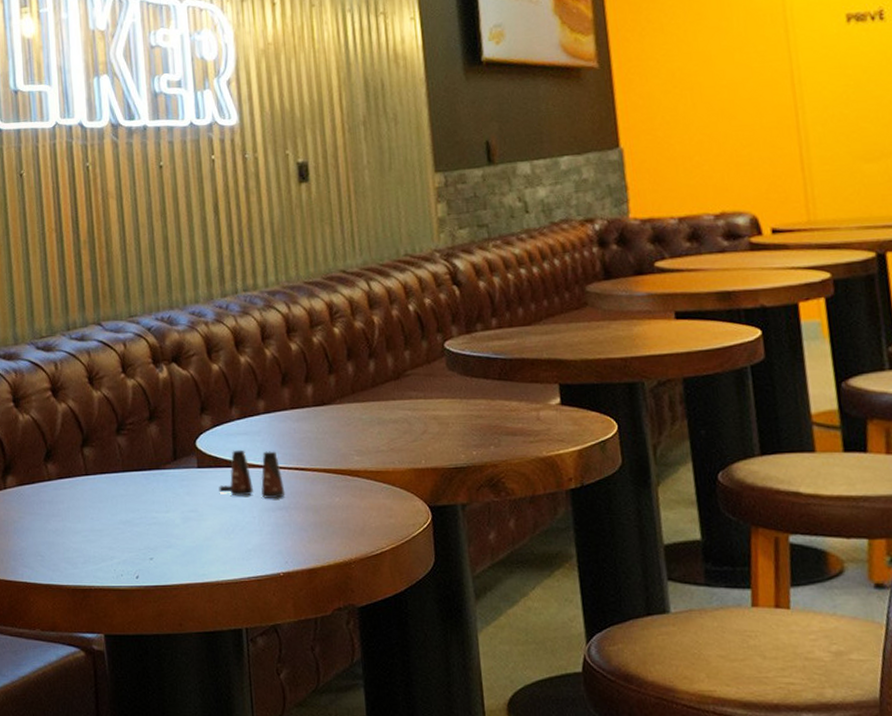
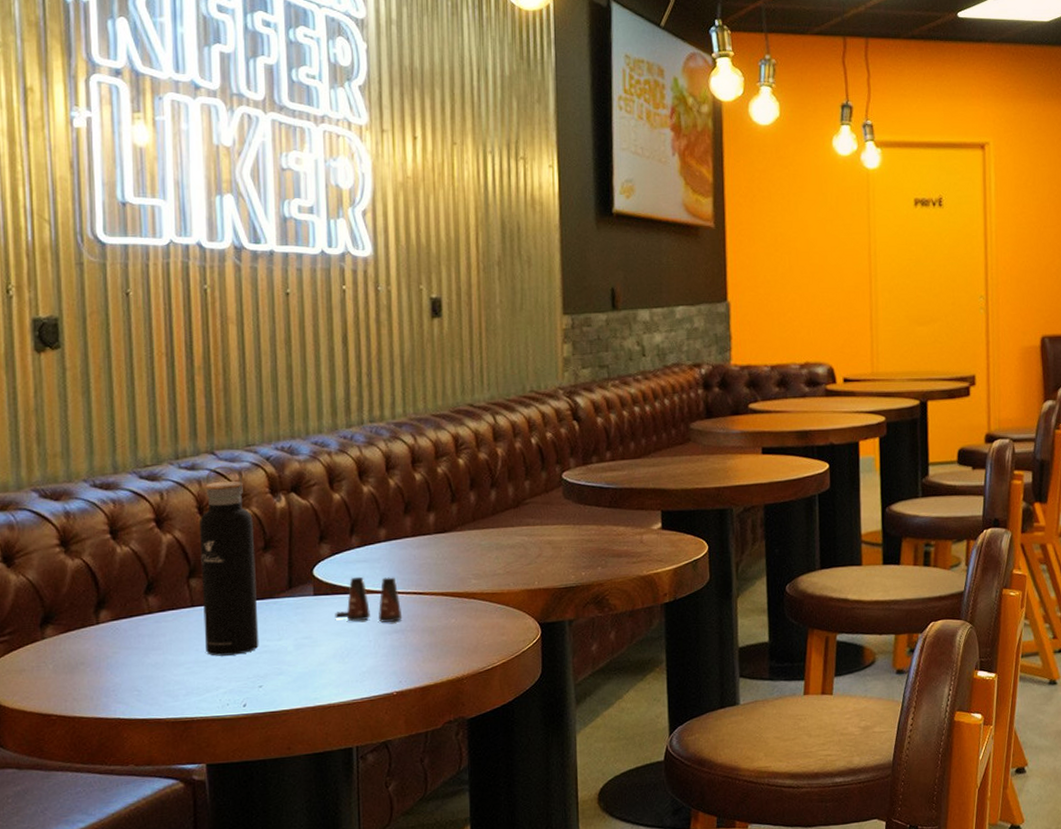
water bottle: none [89,337,148,526] -> present [199,466,259,656]

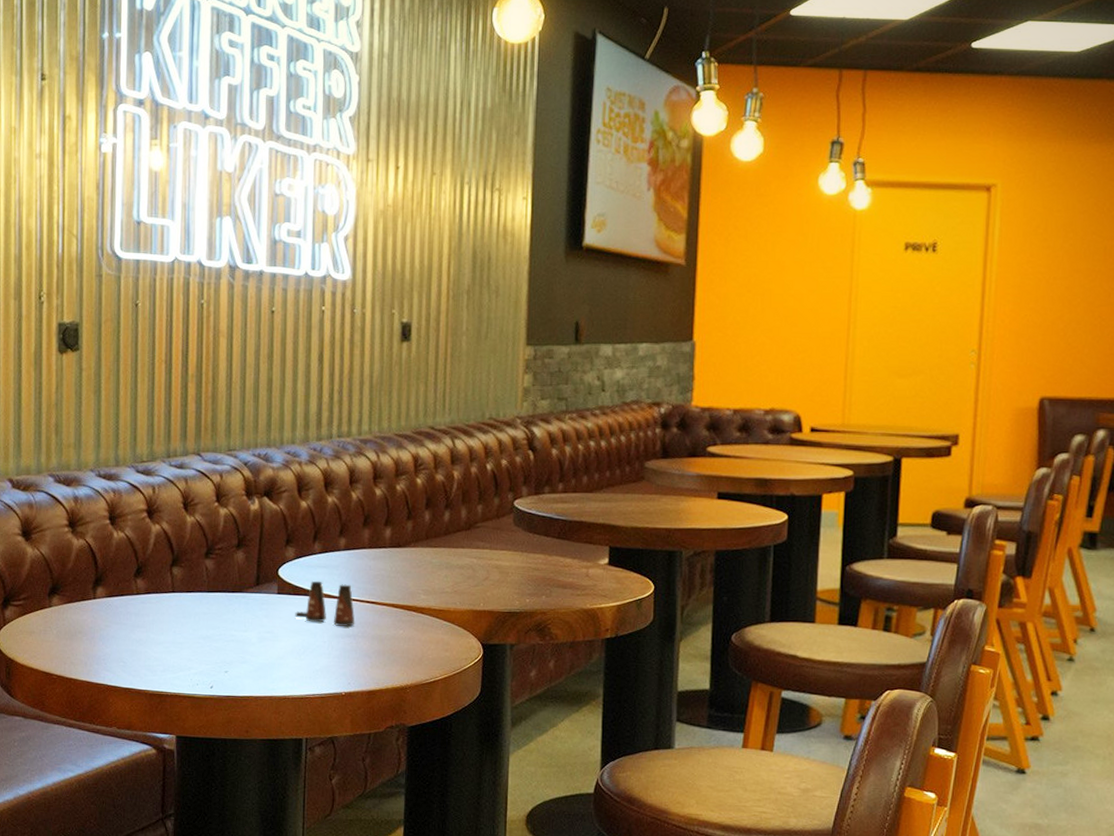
water bottle: present [199,466,259,656] -> none [181,467,229,641]

